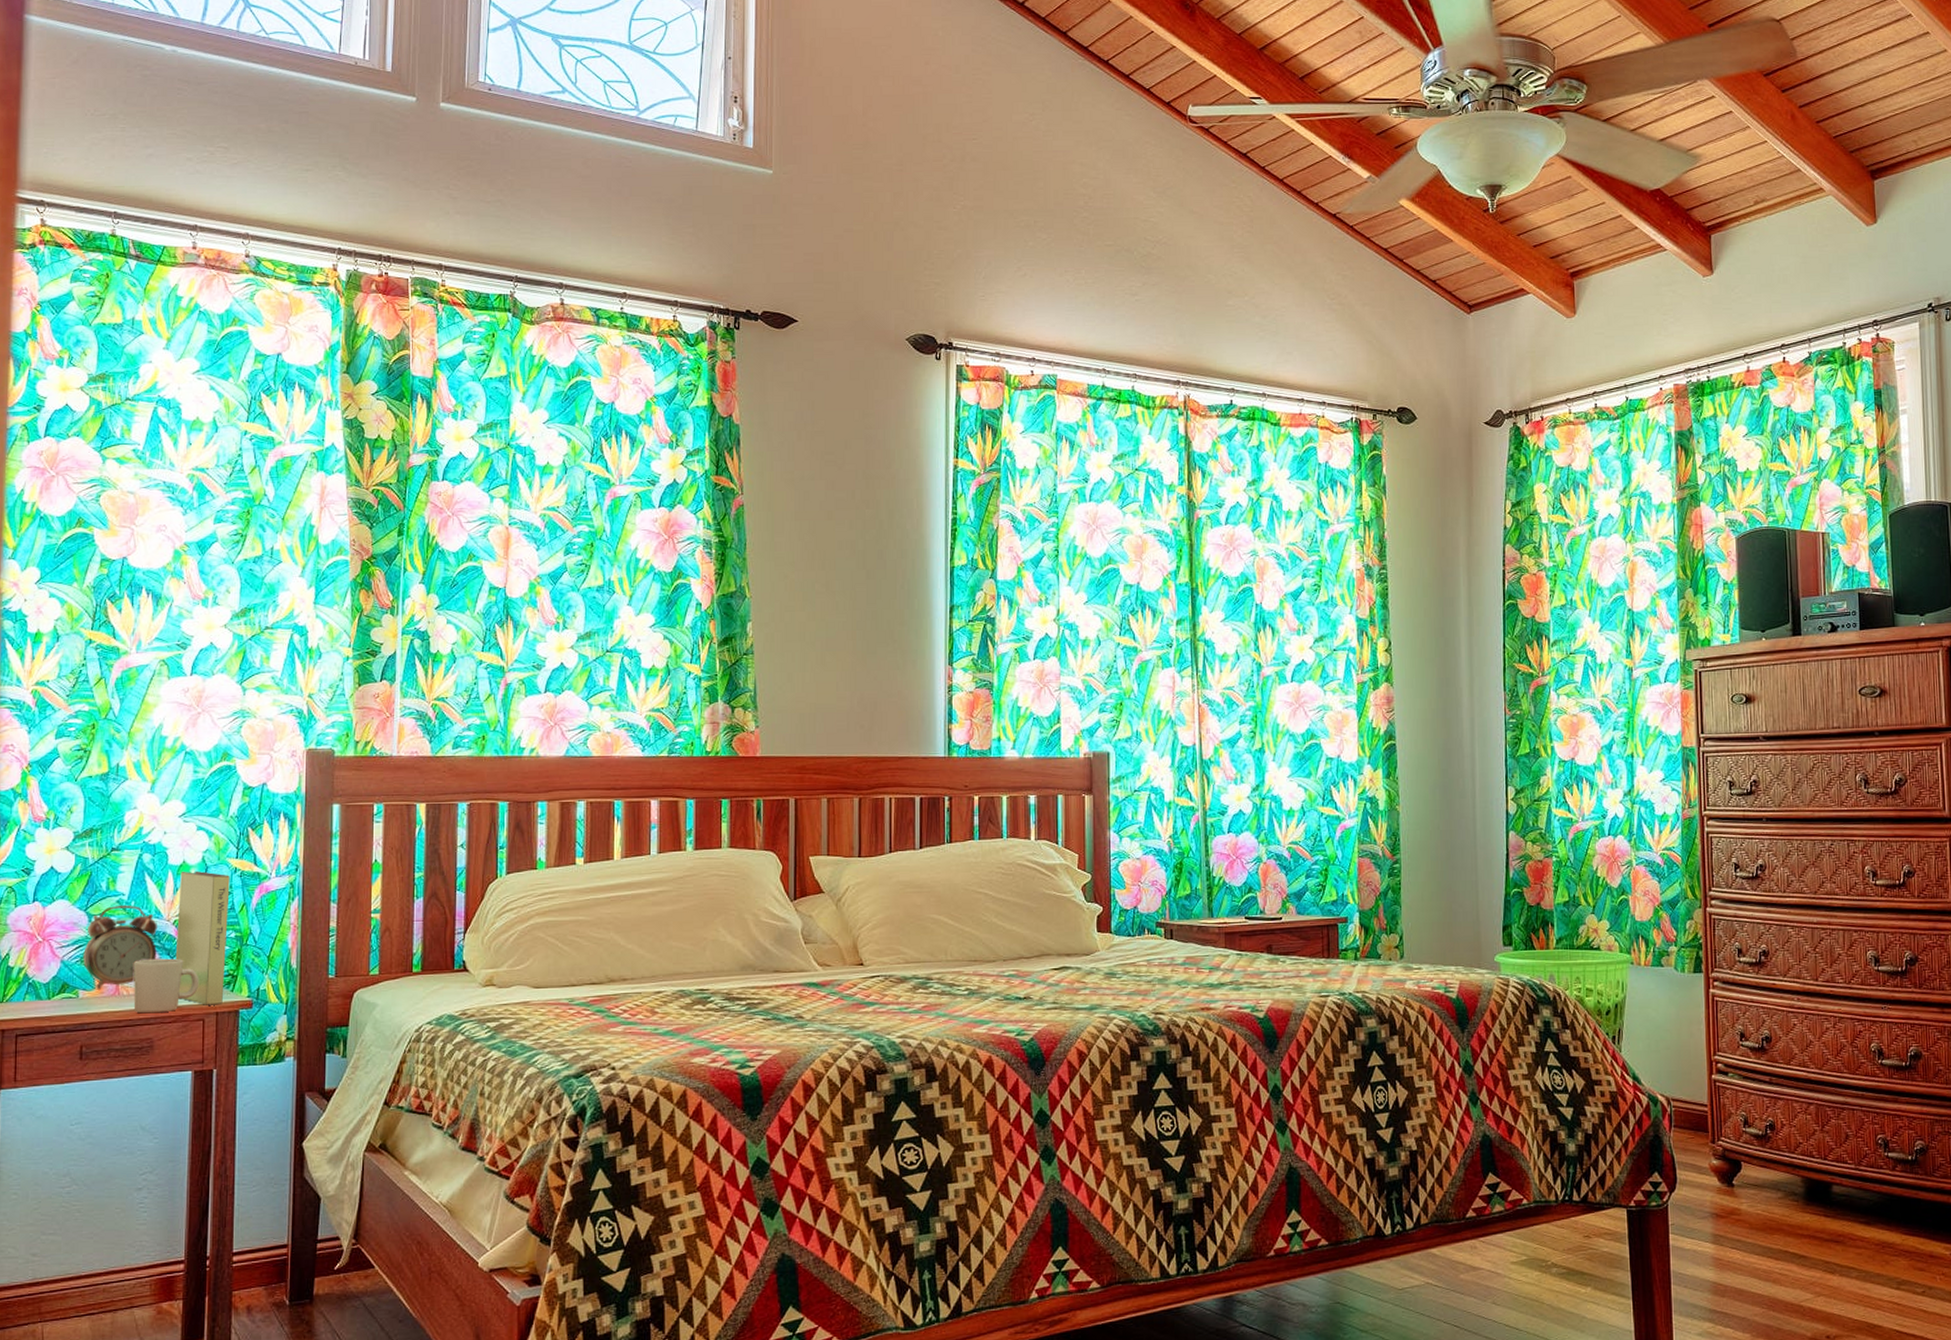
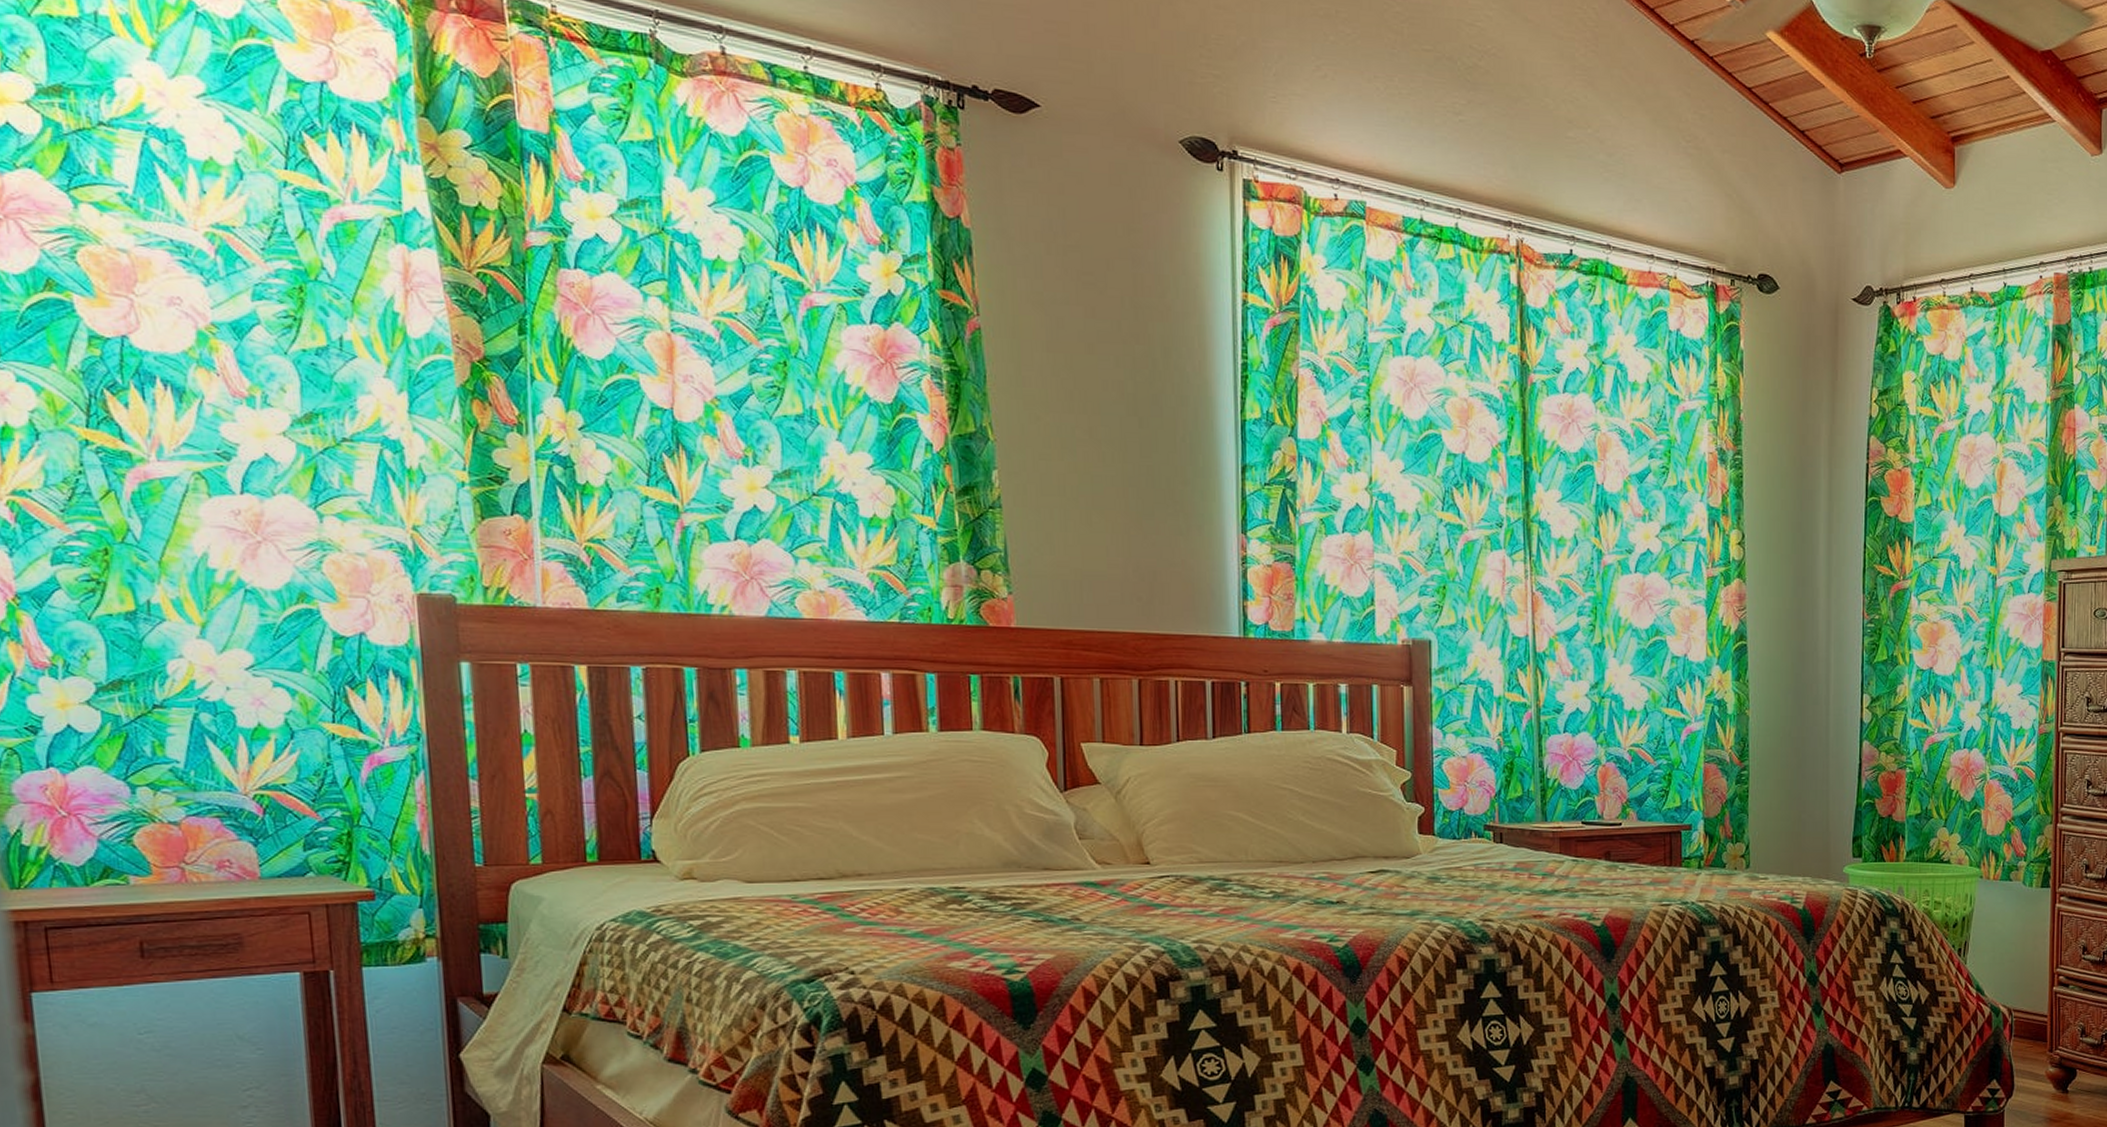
alarm clock: present [83,904,157,990] -> none [129,774,235,876]
mug: present [133,958,200,1014] -> none [203,840,299,905]
book: present [175,871,230,1005] -> none [256,737,334,896]

